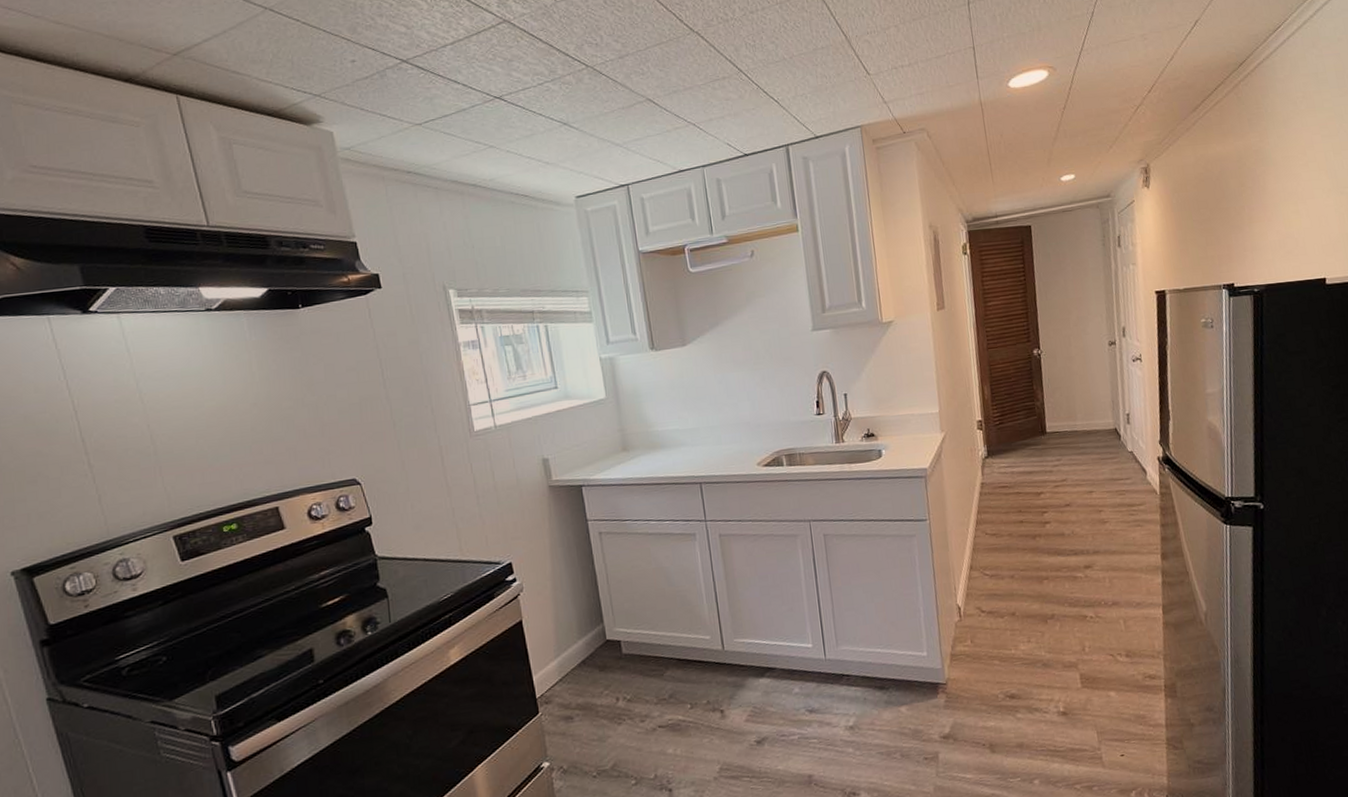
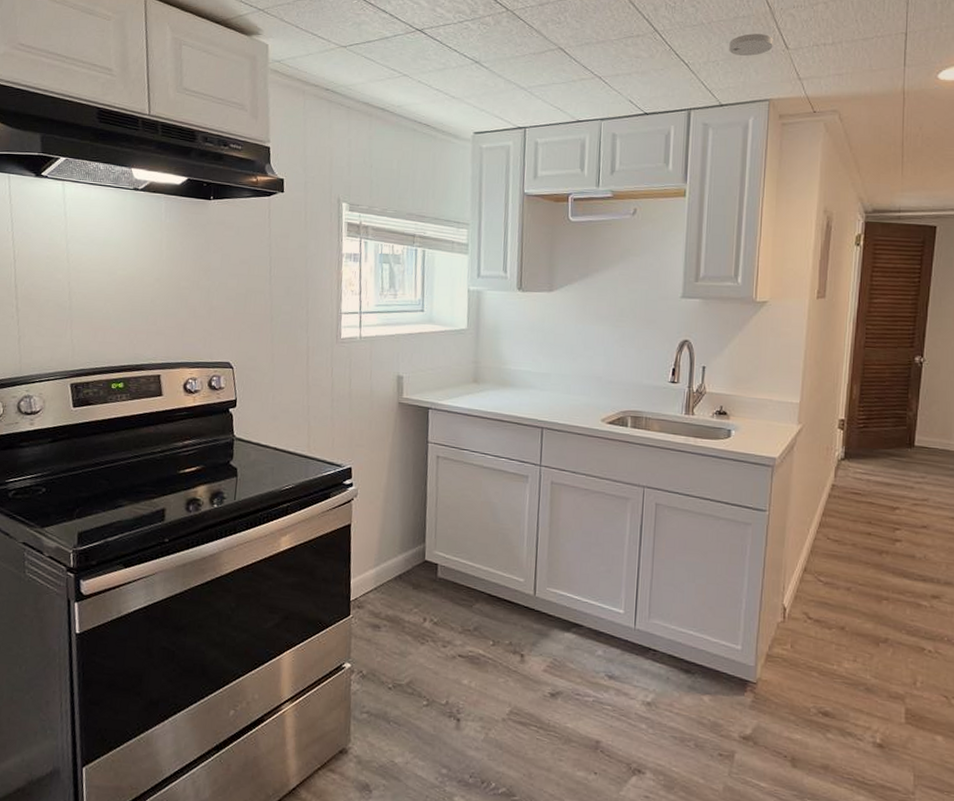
smoke detector: none [813,62,855,87] -> present [729,33,773,56]

